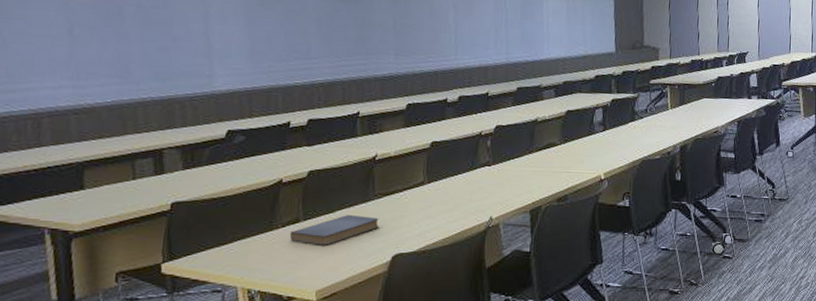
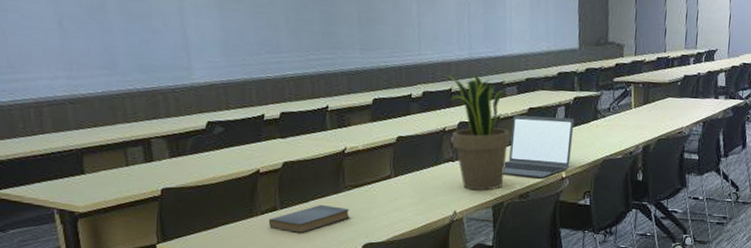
potted plant: none [484,76,548,195] -> present [447,72,511,191]
laptop: none [541,118,612,180] -> present [503,115,575,178]

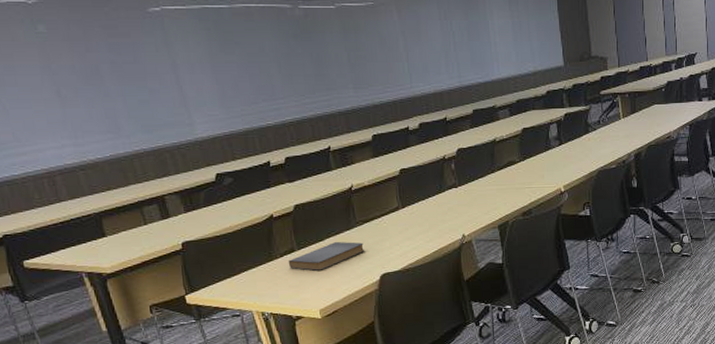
potted plant: present [447,72,511,191] -> none [441,100,509,213]
laptop: present [503,115,575,178] -> none [505,134,568,195]

